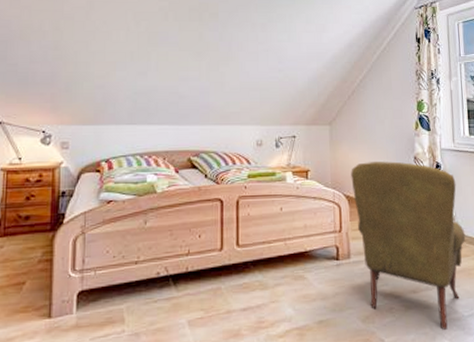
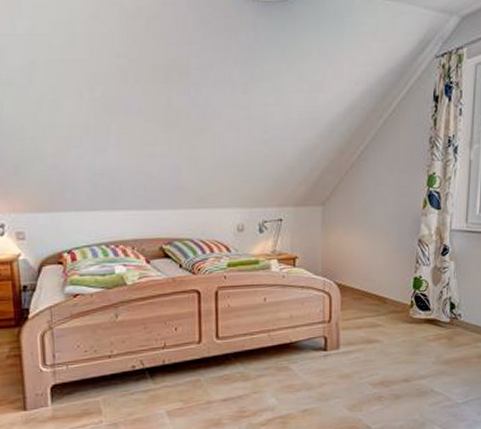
armchair: present [351,161,466,330] -> none [344,245,469,417]

